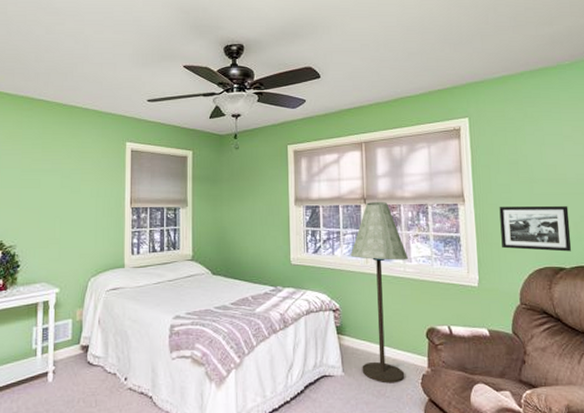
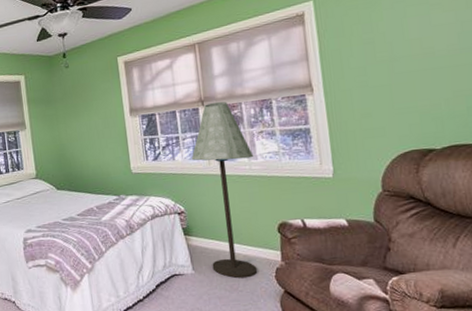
picture frame: present [499,206,572,252] -> none [353,82,443,136]

